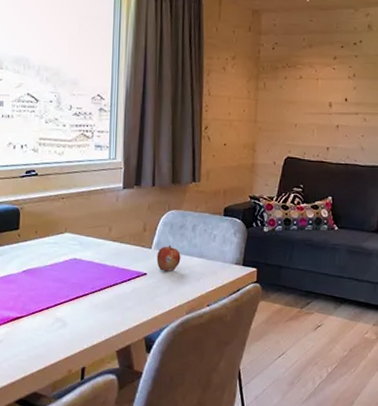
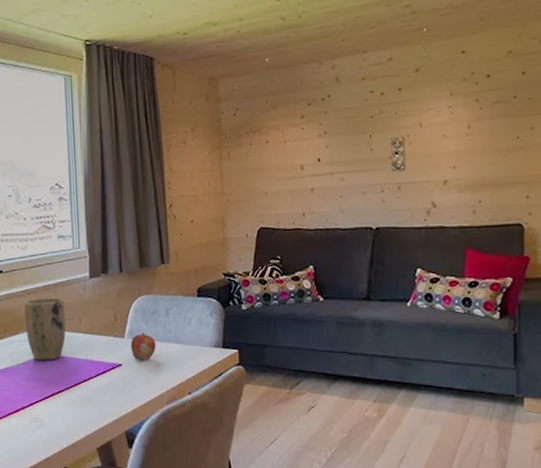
plant pot: none [56,204,97,265] -> present [24,298,66,361]

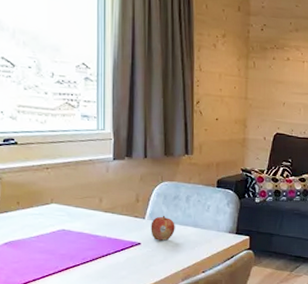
plant pot: present [24,298,66,361] -> none [41,174,86,236]

